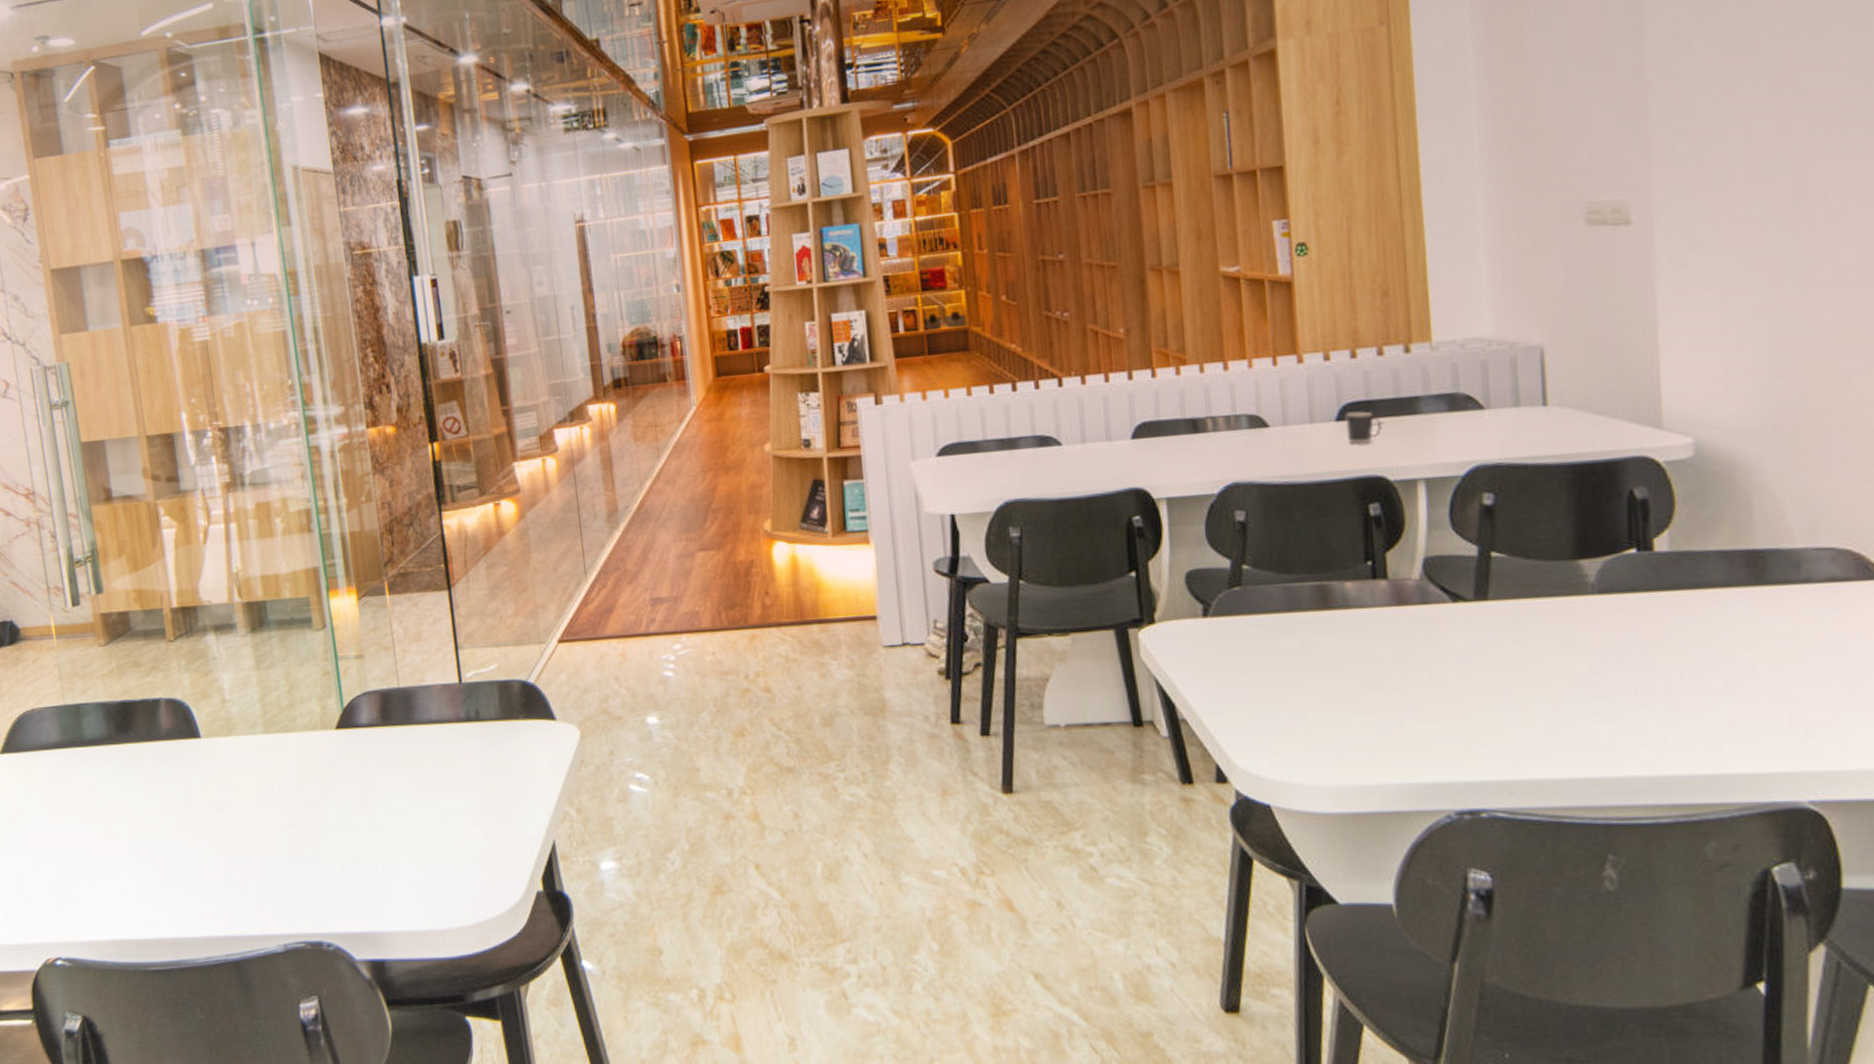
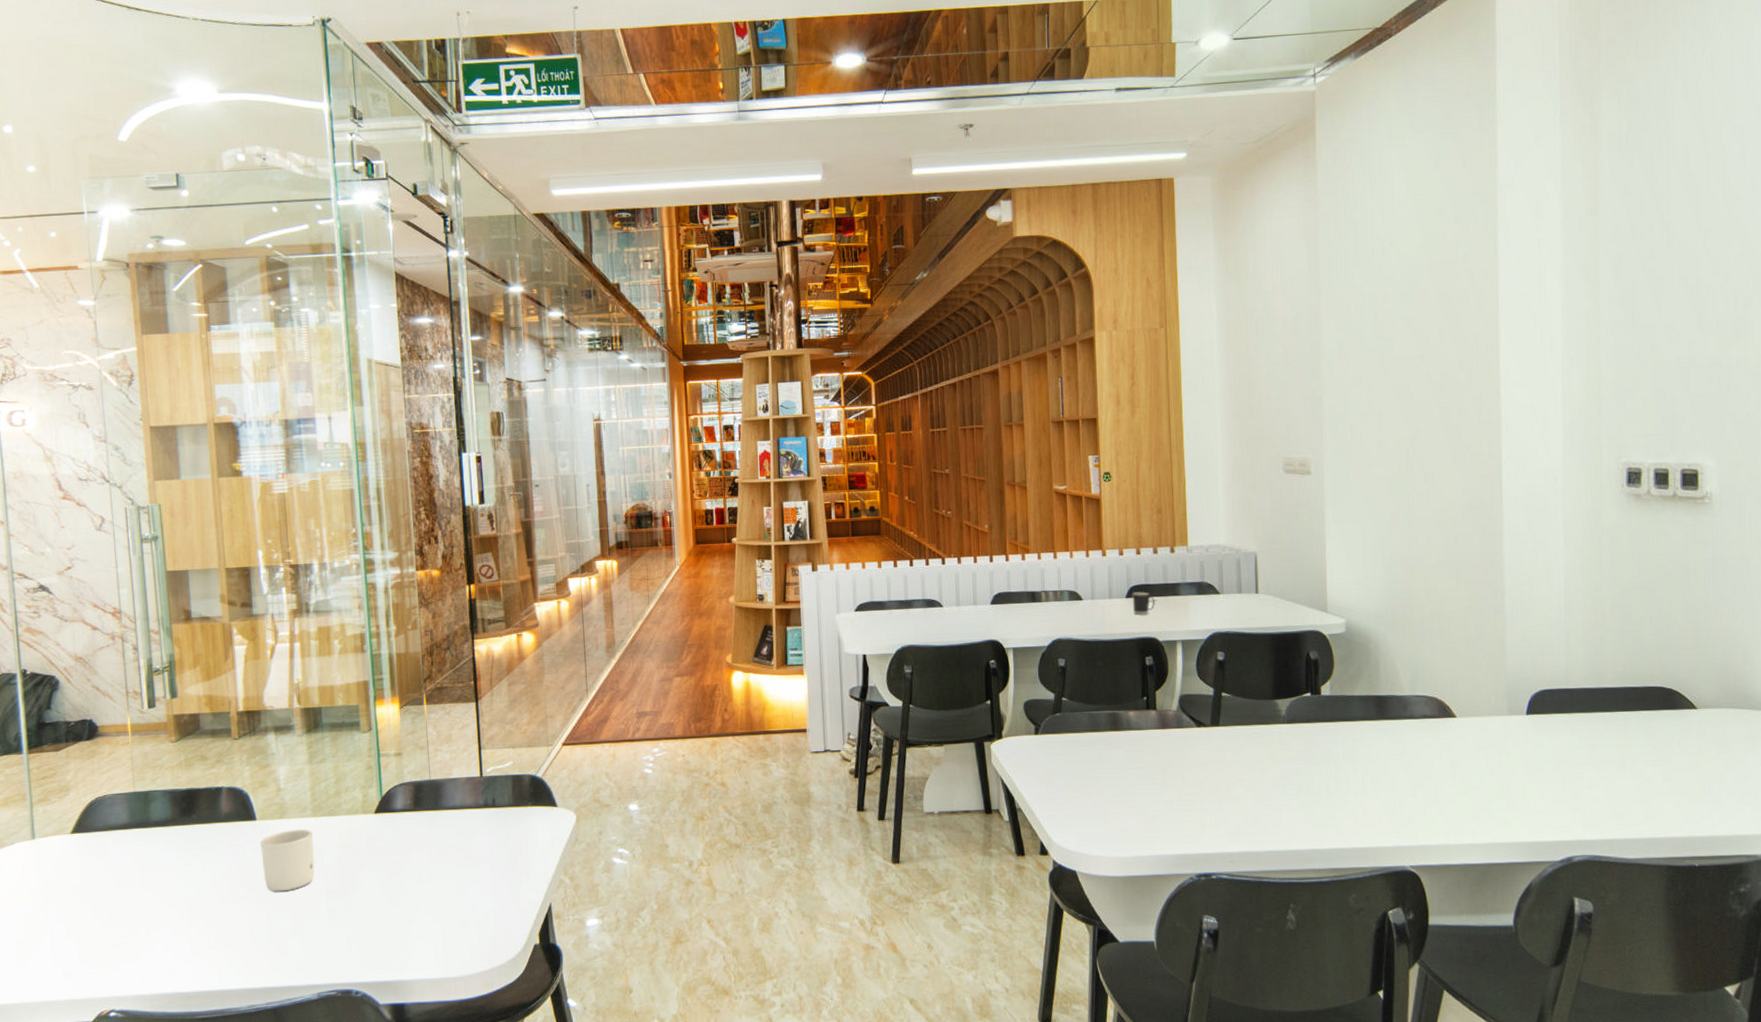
mug: none [207,749,271,823] -> present [260,829,315,892]

